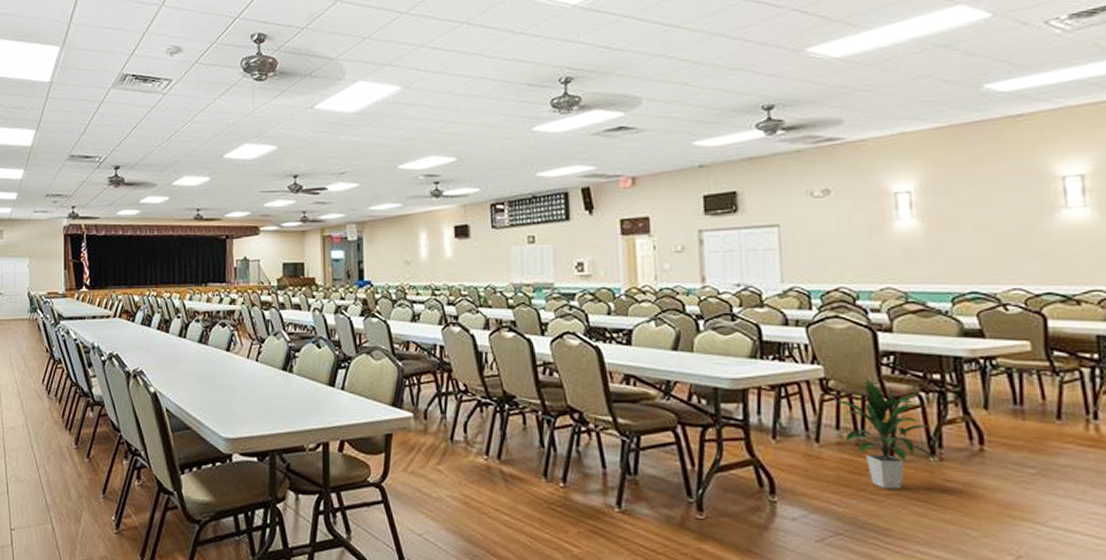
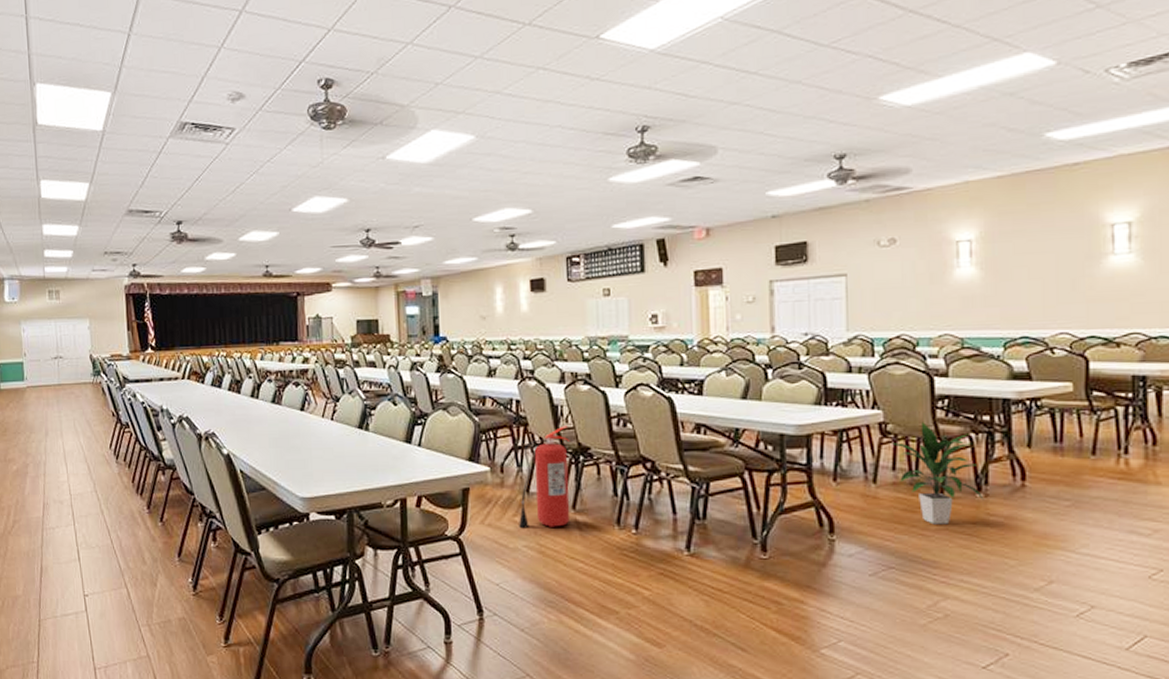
fire extinguisher: none [442,373,496,478] -> present [519,425,570,529]

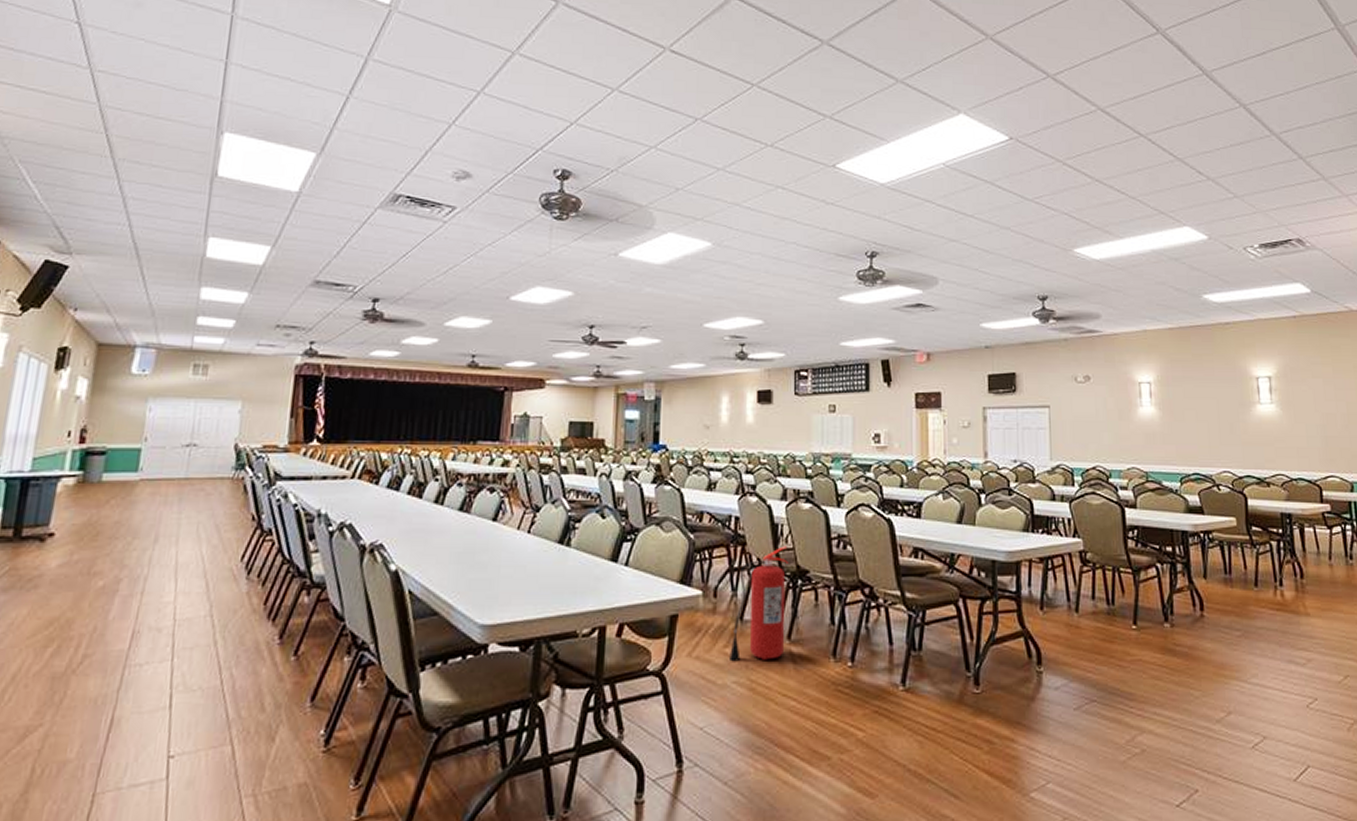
indoor plant: present [889,422,984,525] -> none [1088,551,1171,655]

